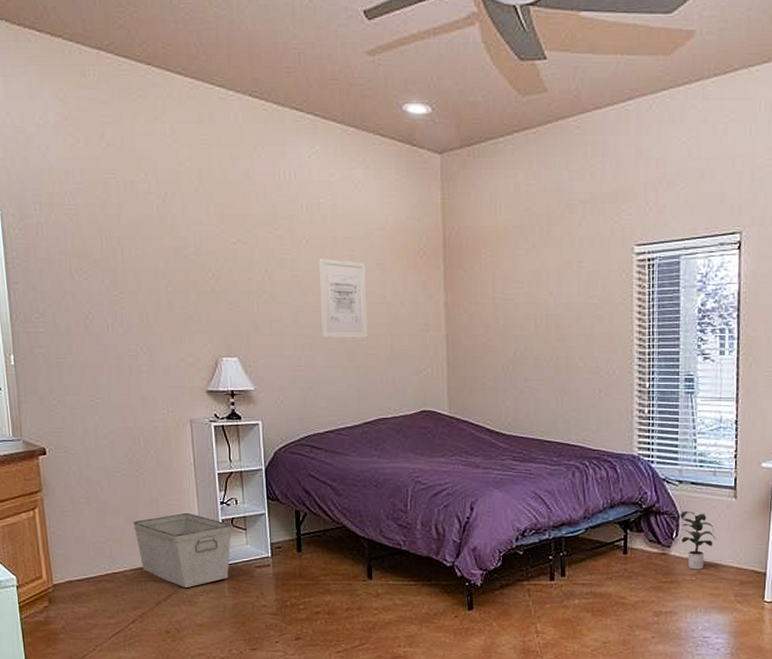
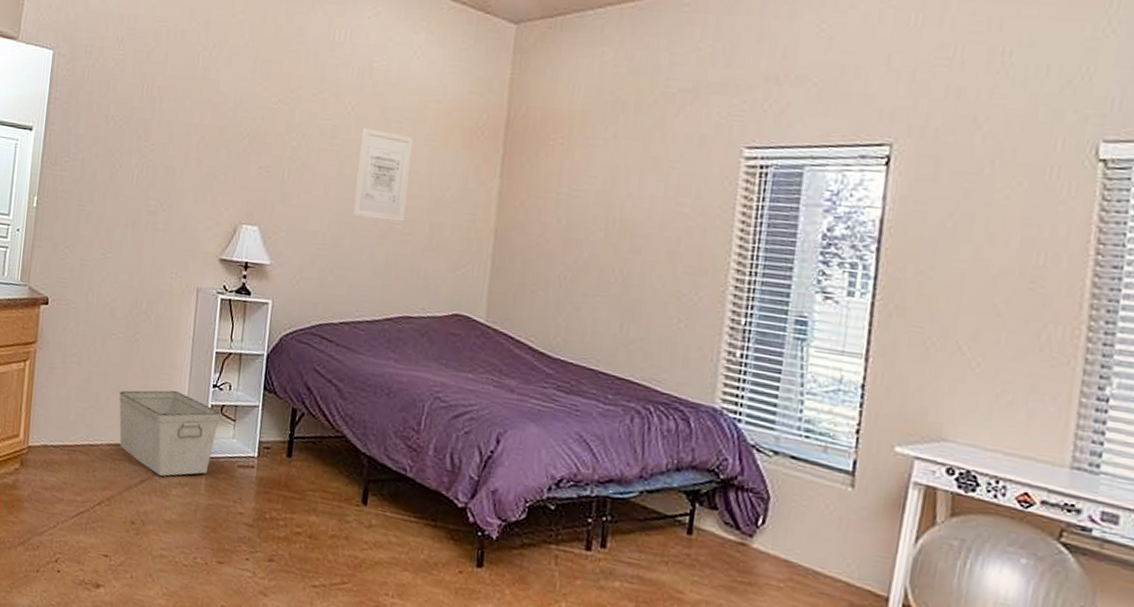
potted plant: present [680,510,717,570] -> none [769,491,821,576]

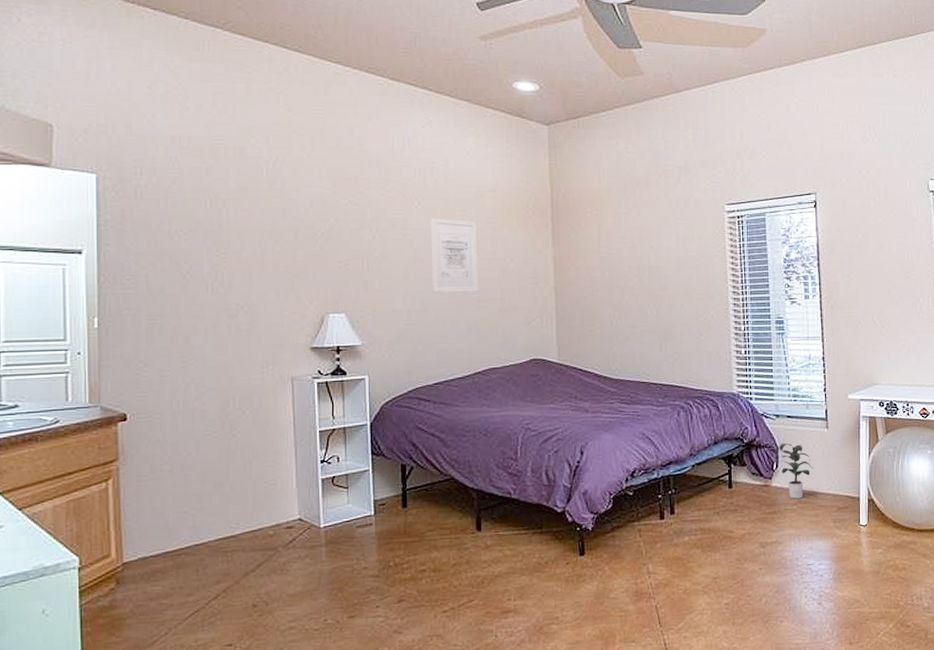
storage bin: present [119,390,221,477] -> none [221,473,332,555]
potted plant: none [769,491,821,576] -> present [779,443,814,499]

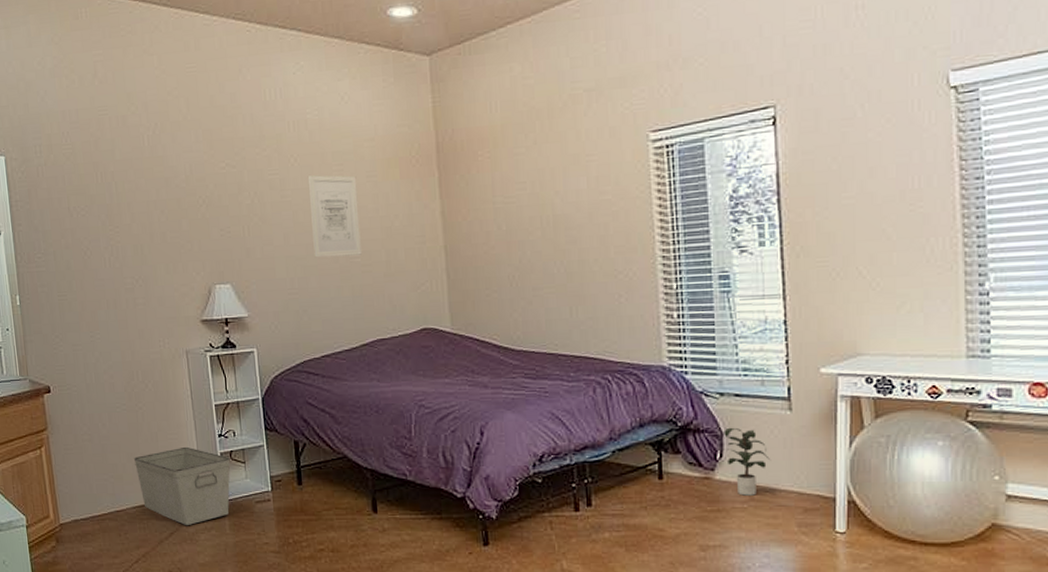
storage bin: none [221,473,332,555] -> present [133,446,231,525]

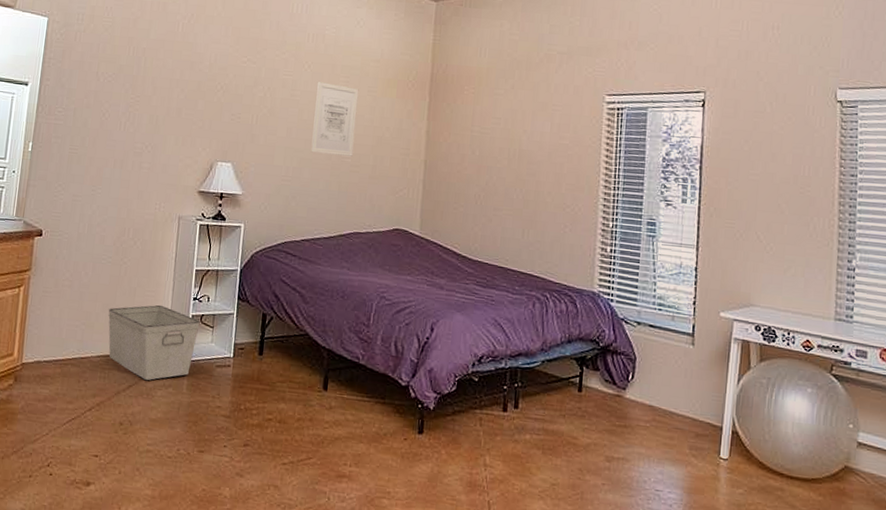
potted plant: present [724,427,771,496] -> none [637,353,673,417]

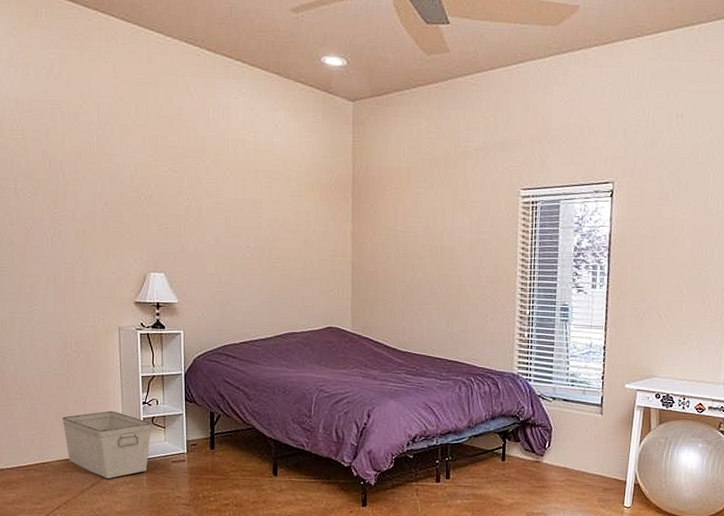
wall art: present [311,82,359,156] -> none [240,188,283,261]

